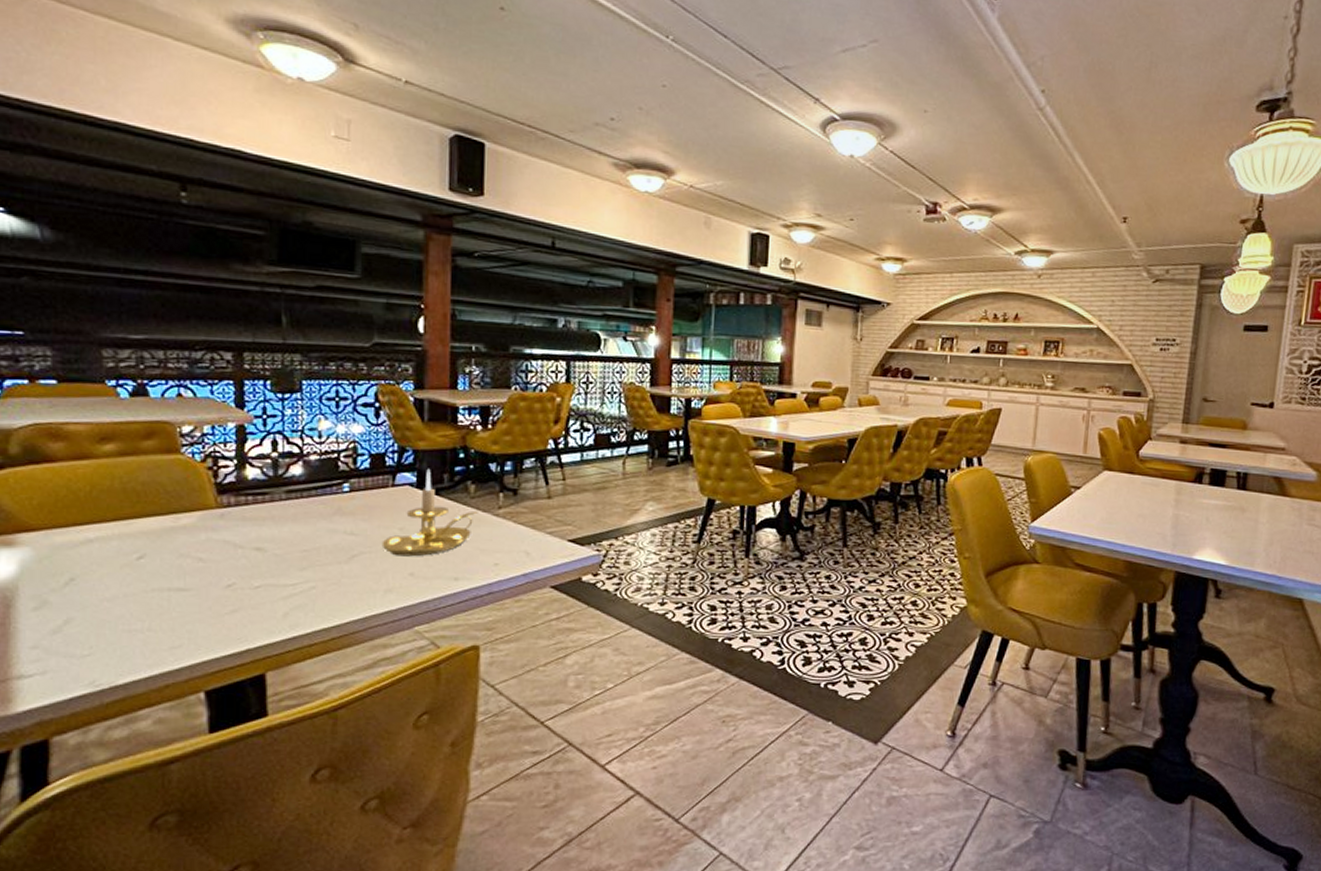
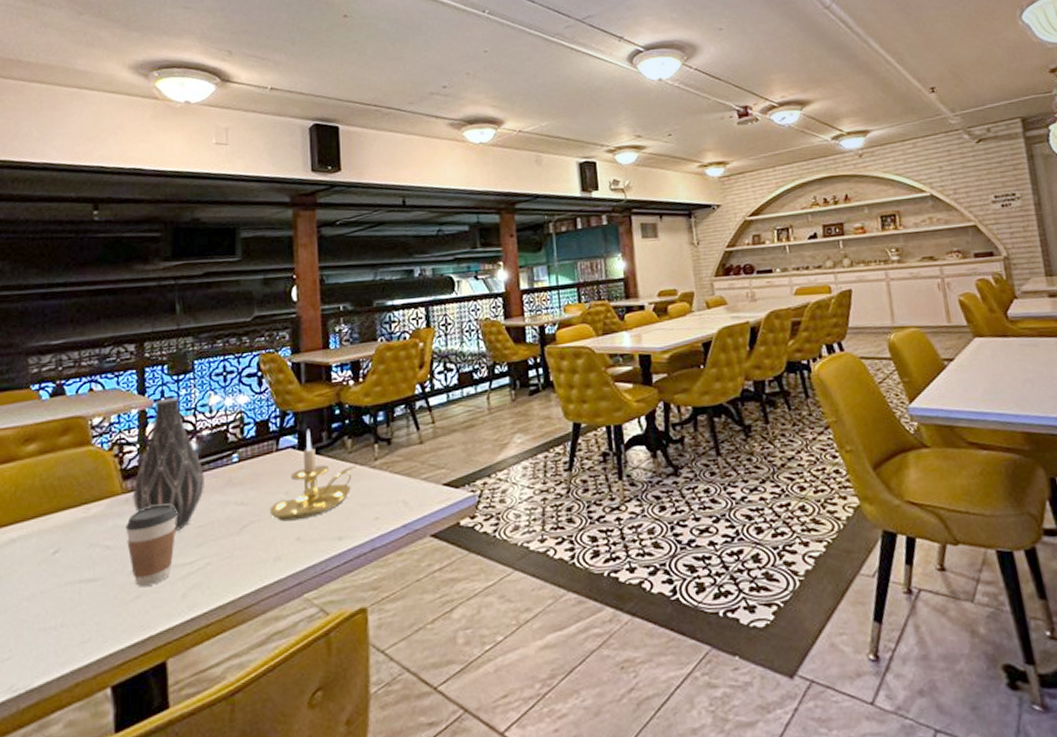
coffee cup: none [221,523,279,603] -> present [126,504,177,588]
vase: none [228,416,311,552] -> present [132,397,204,531]

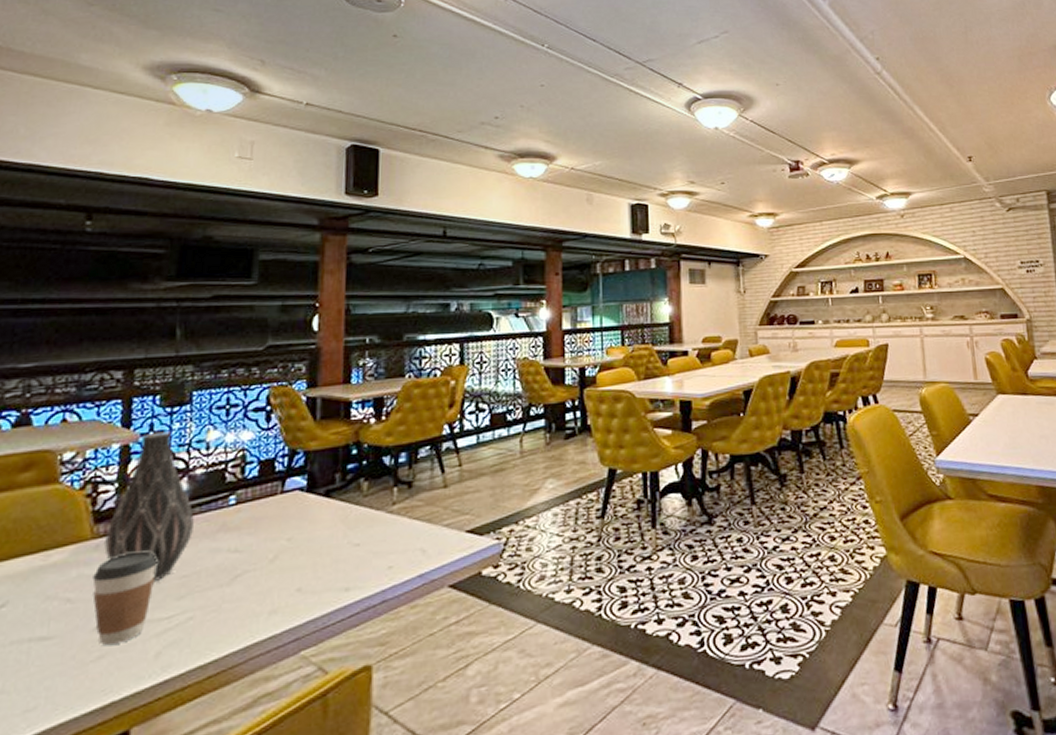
candle holder: present [269,428,356,522] -> none [267,469,371,571]

